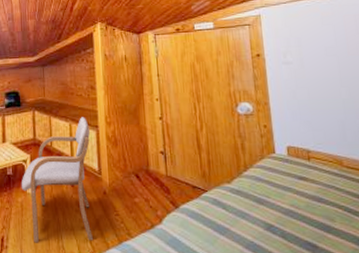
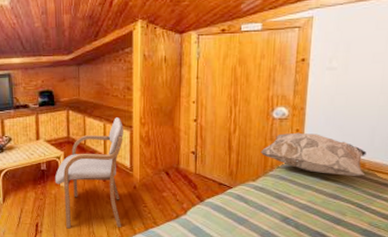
decorative pillow: none [231,128,346,175] -> present [260,132,367,176]

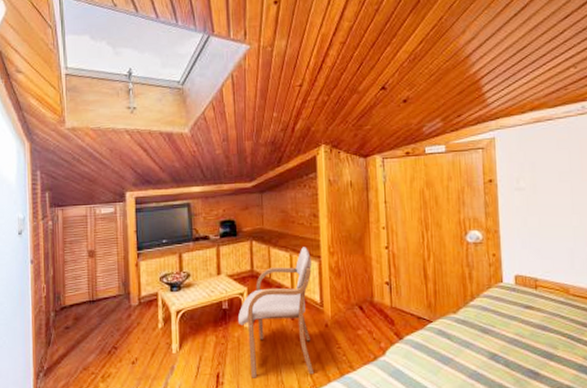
decorative pillow: present [260,132,367,176] -> none [458,257,571,303]

